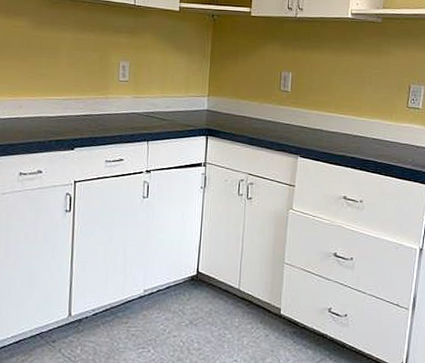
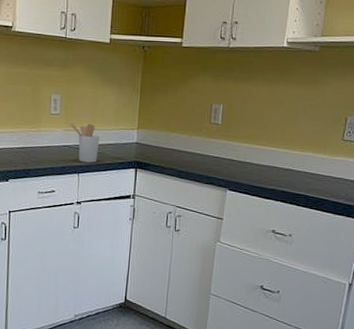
utensil holder: none [139,90,170,130] -> present [70,123,100,163]

